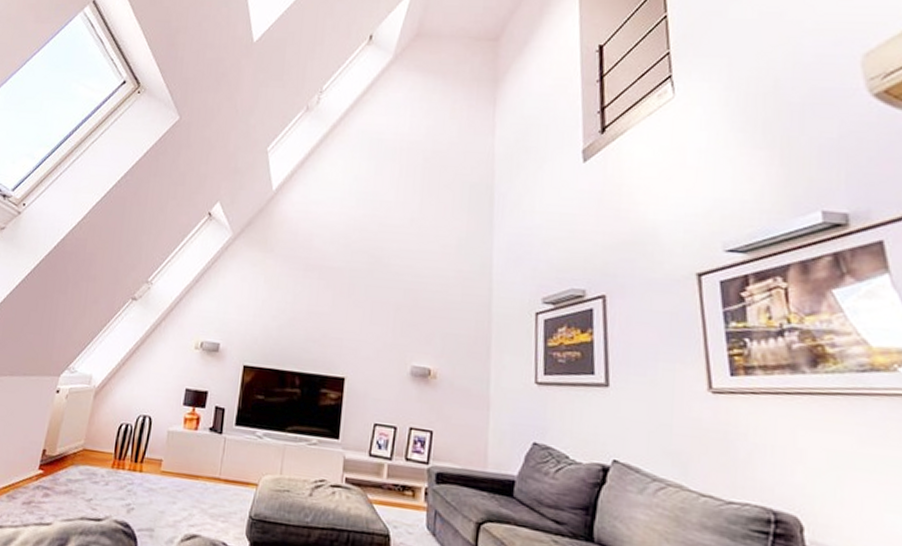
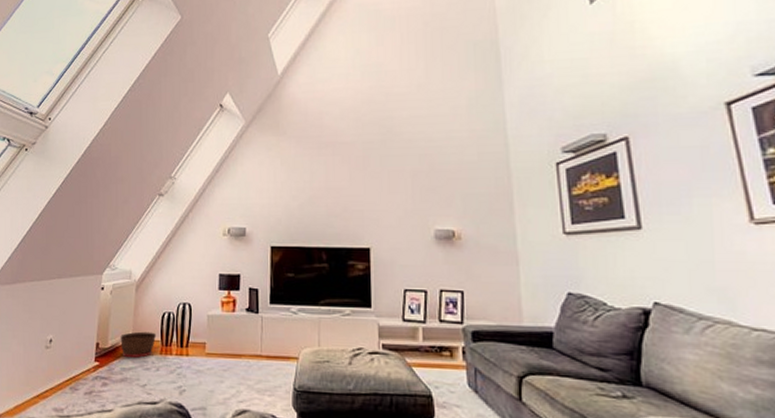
basket: none [69,441,109,470] -> present [120,331,156,358]

